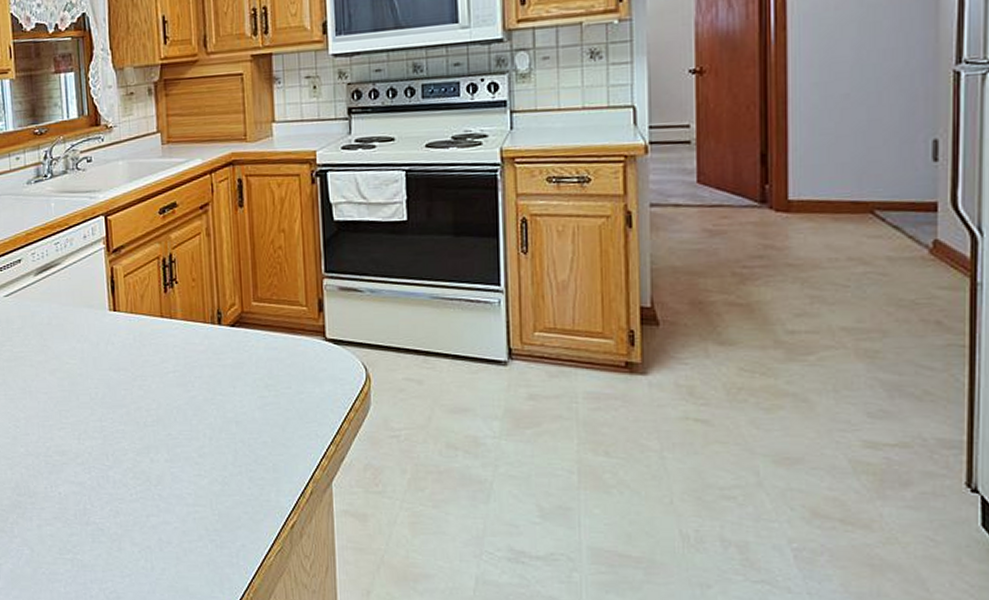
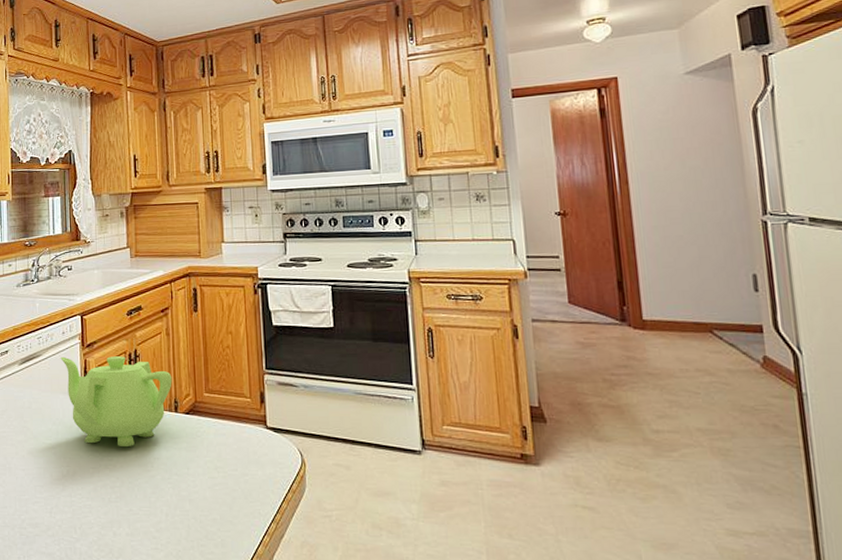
teapot: none [82,262,215,365] -> present [60,356,172,446]

